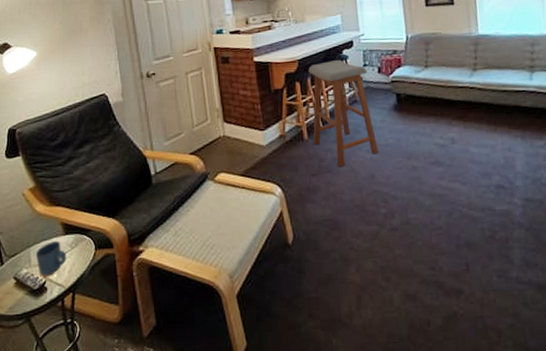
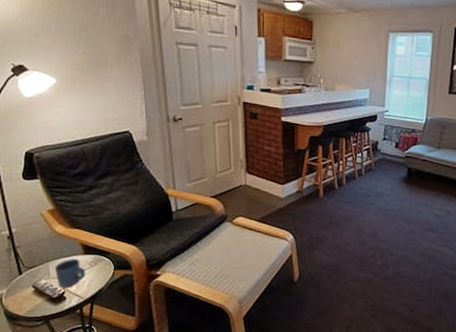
stool: present [308,59,379,167] -> none [328,130,386,224]

